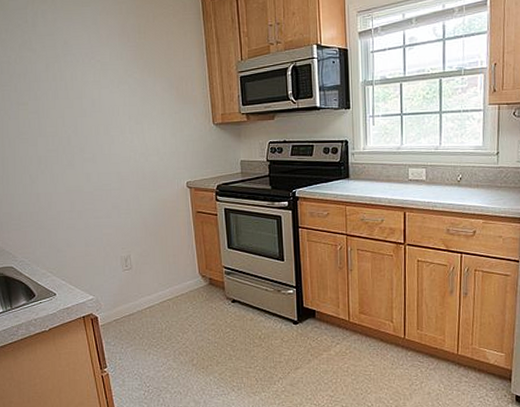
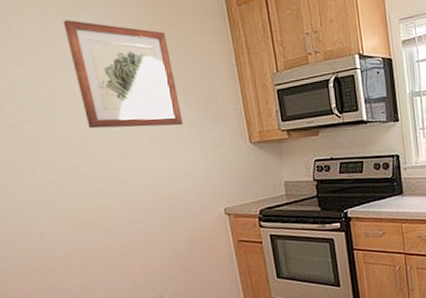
wall art: none [68,13,157,107] -> present [63,20,183,129]

